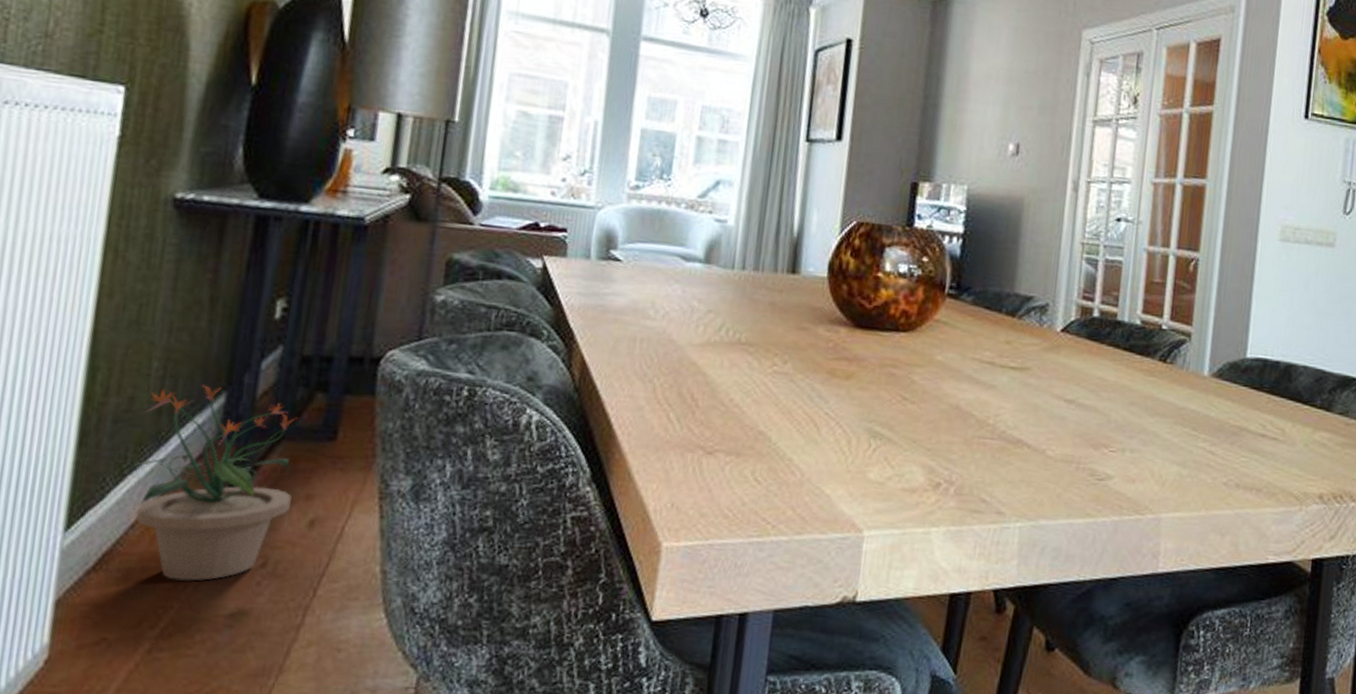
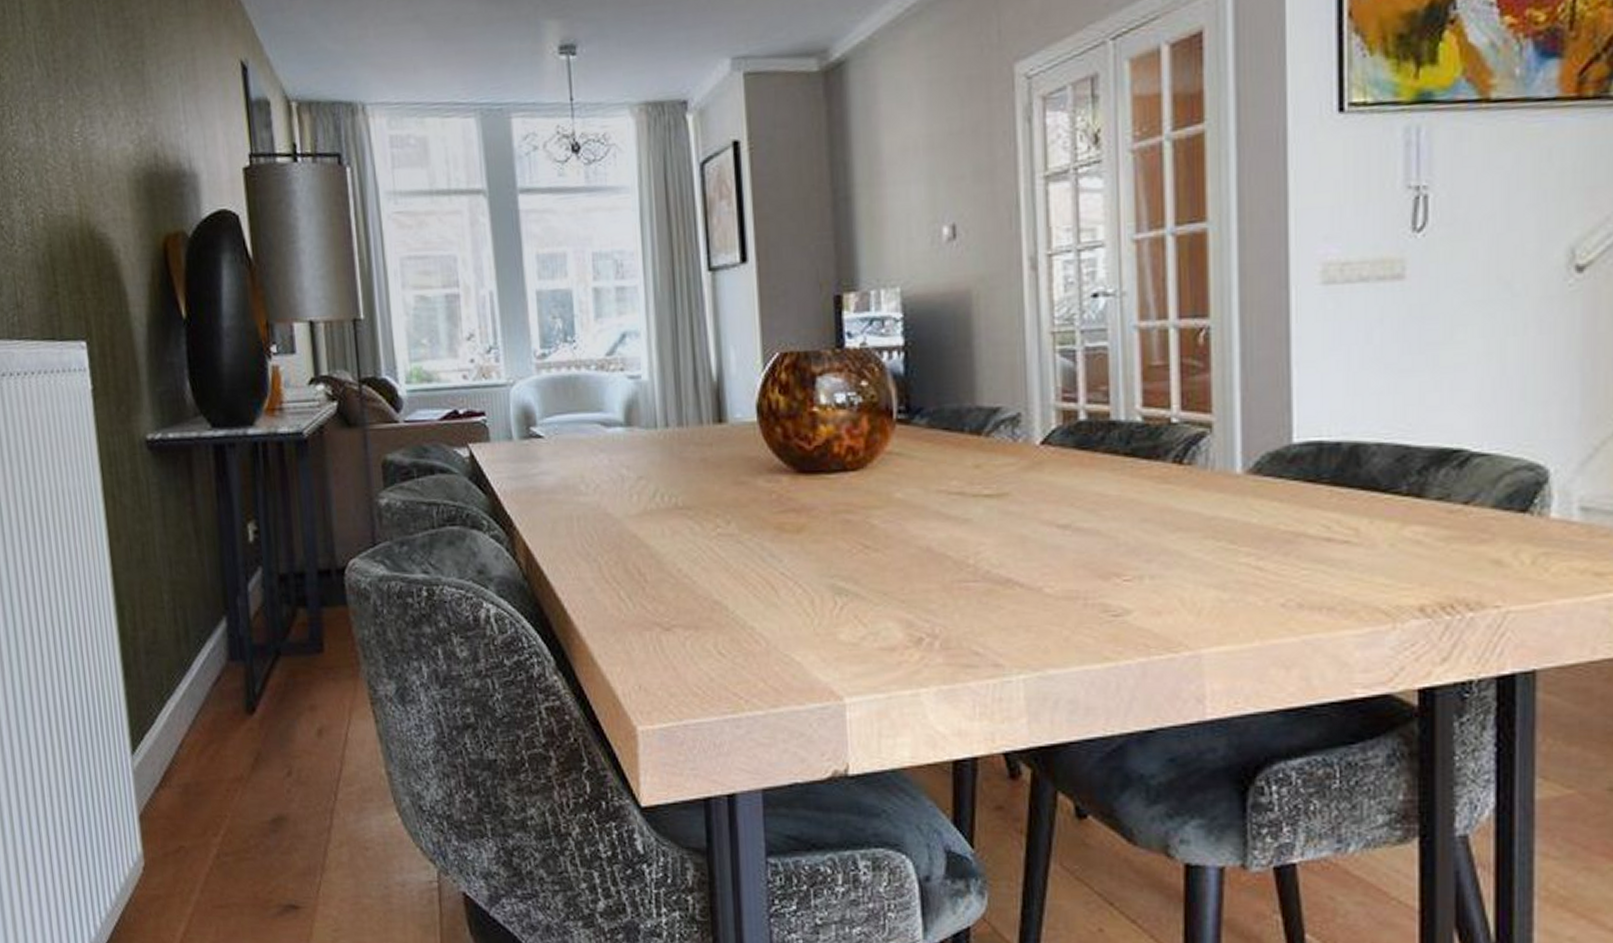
potted plant: present [123,385,298,581] -> none [163,612,299,792]

